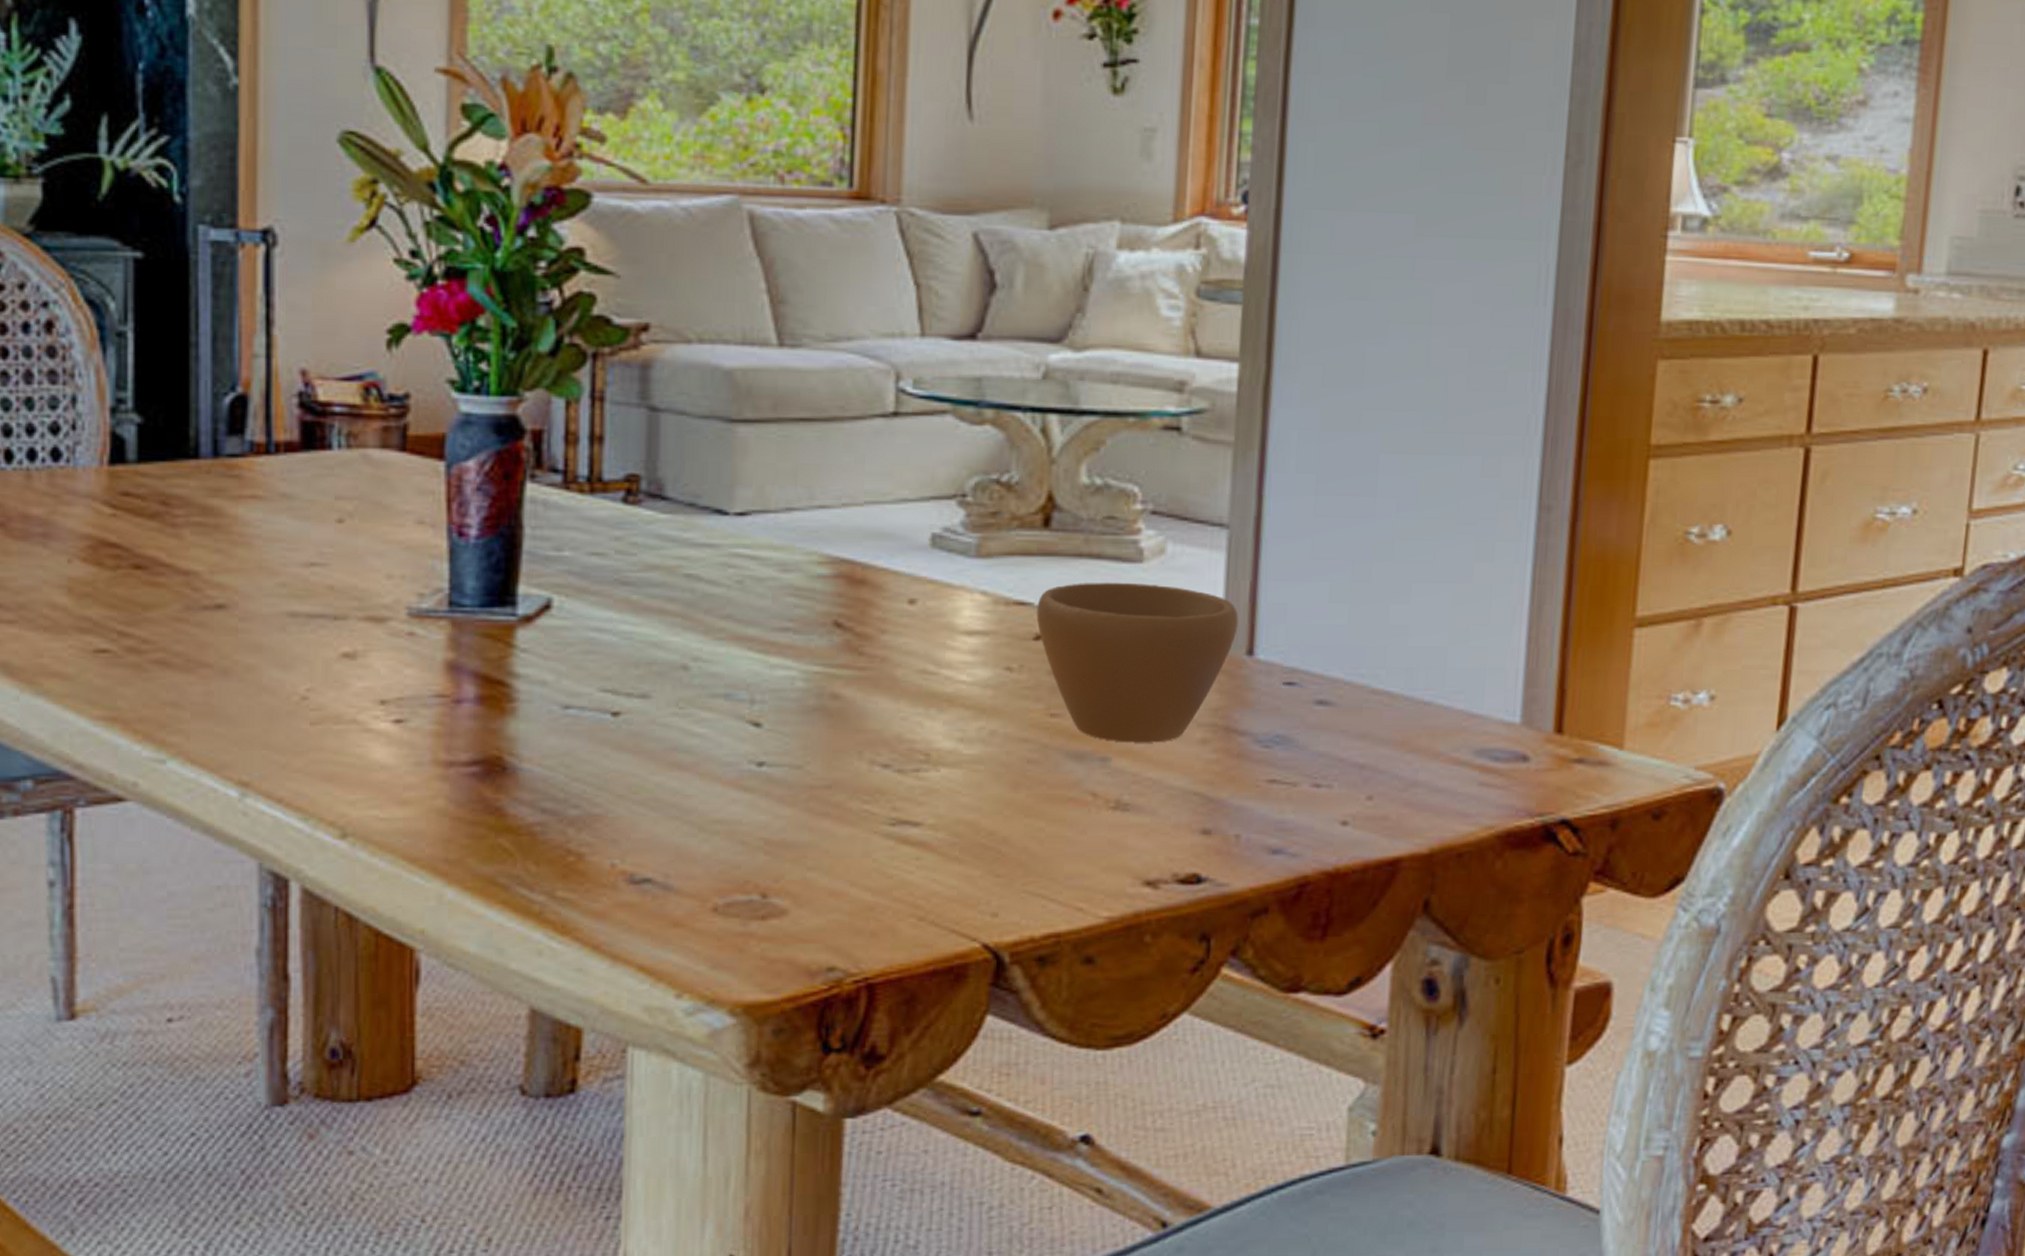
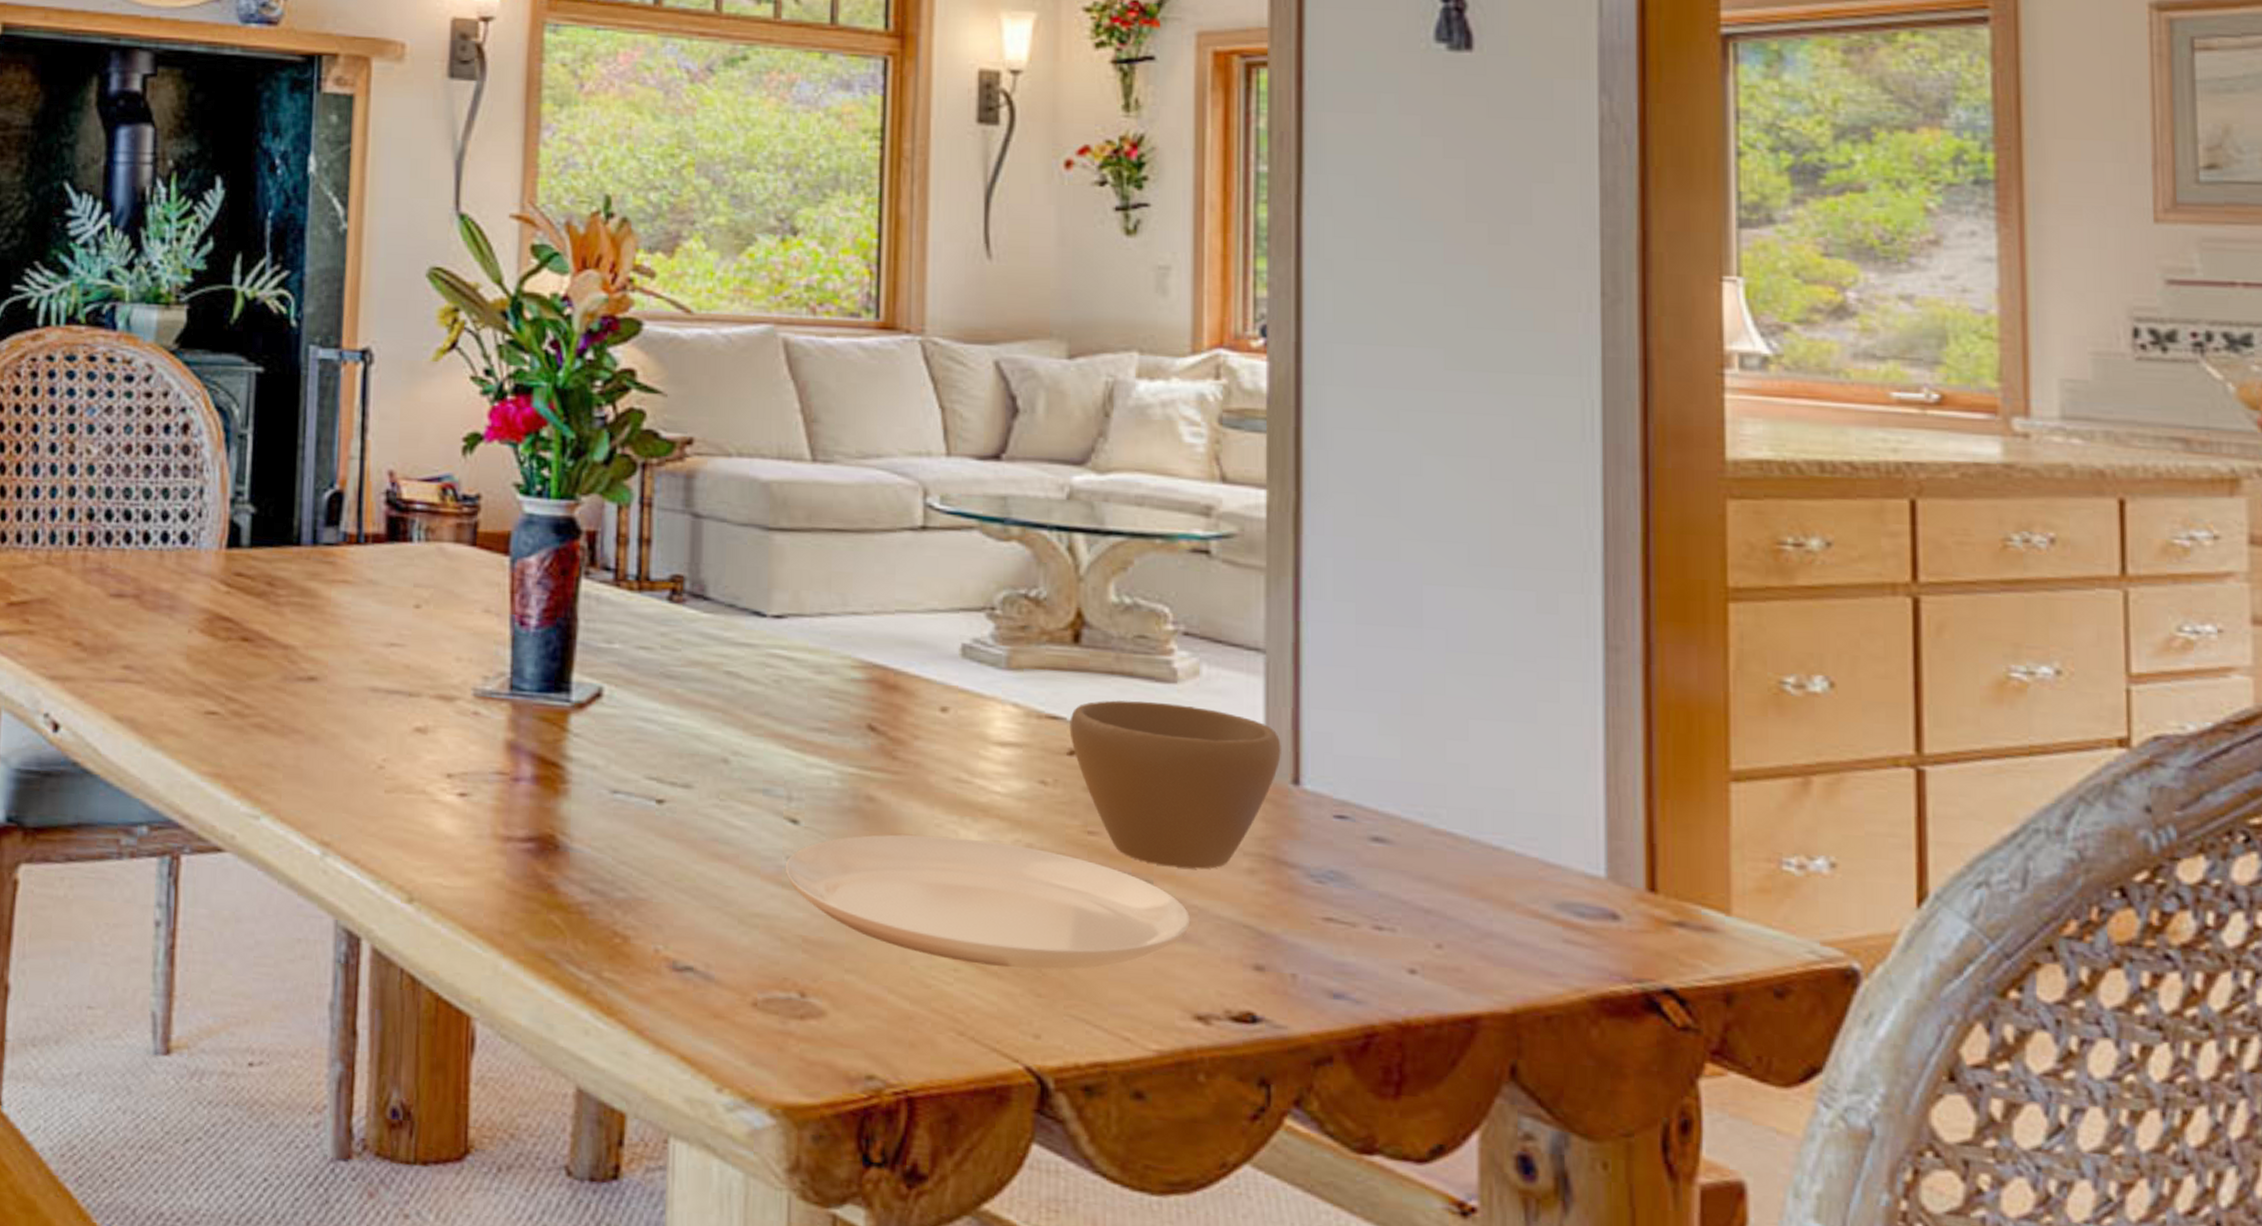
plate: none [747,729,1145,852] -> present [785,834,1191,971]

